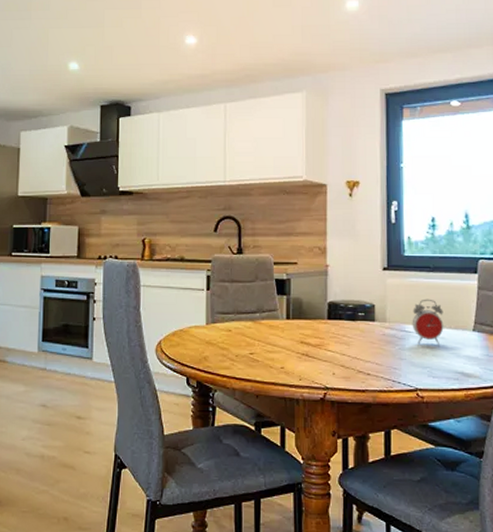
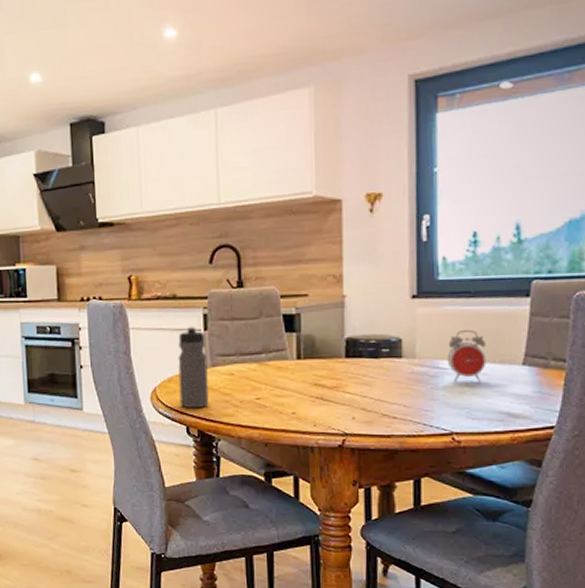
water bottle: none [182,286,208,361] -> present [178,326,209,409]

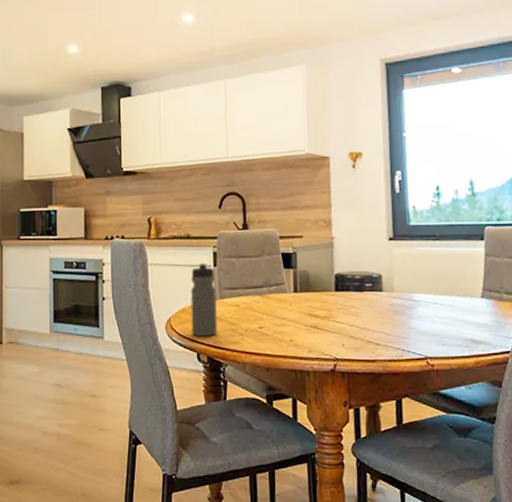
alarm clock: present [447,329,486,383] -> none [419,267,452,313]

